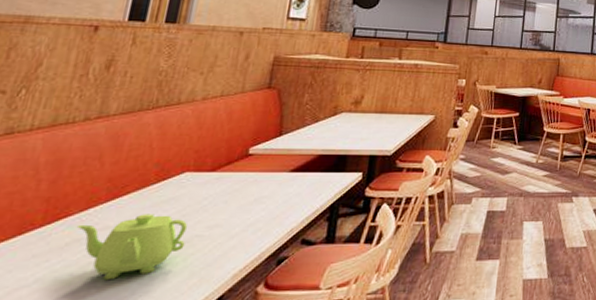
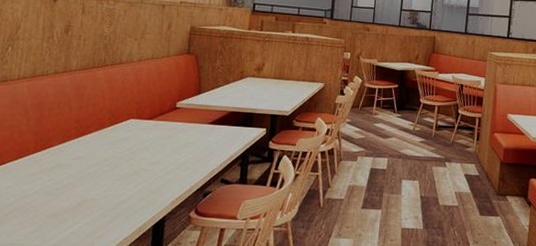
teapot: present [76,214,188,281] -> none [58,149,136,197]

